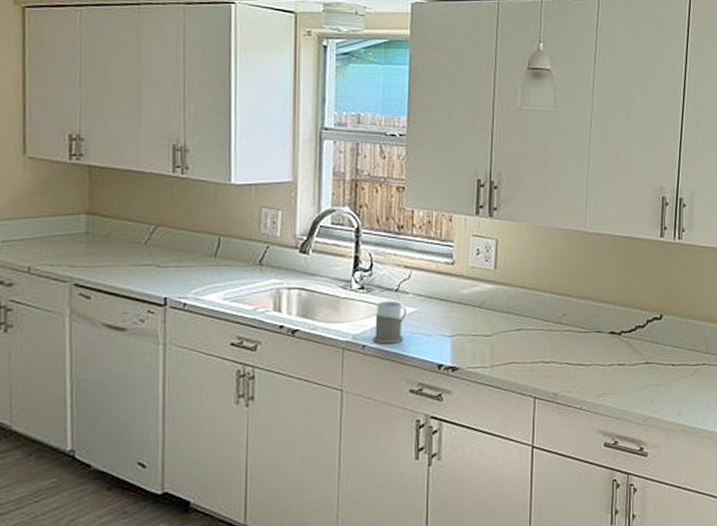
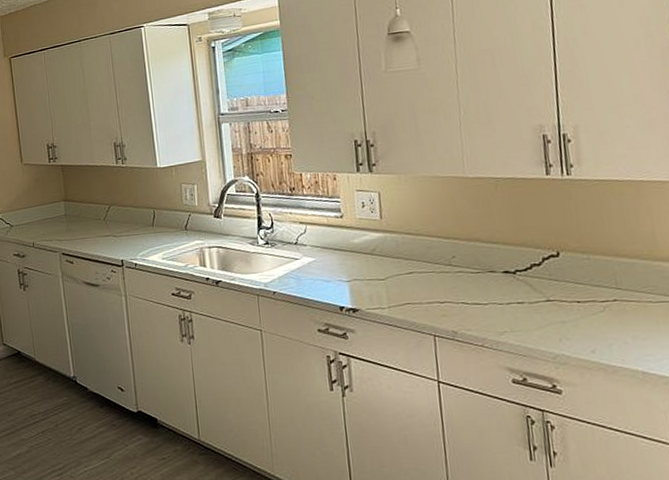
mug: present [372,300,407,344] -> none [280,252,307,290]

